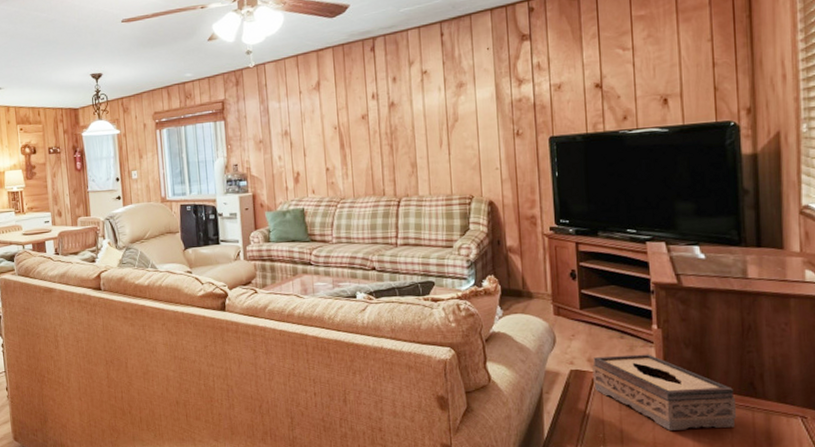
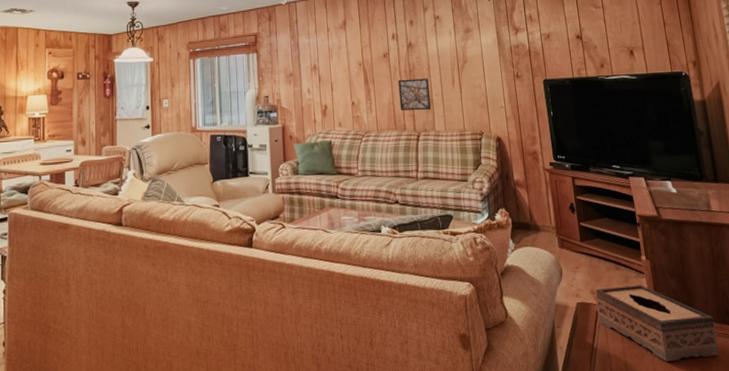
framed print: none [377,140,415,176] -> present [398,78,432,111]

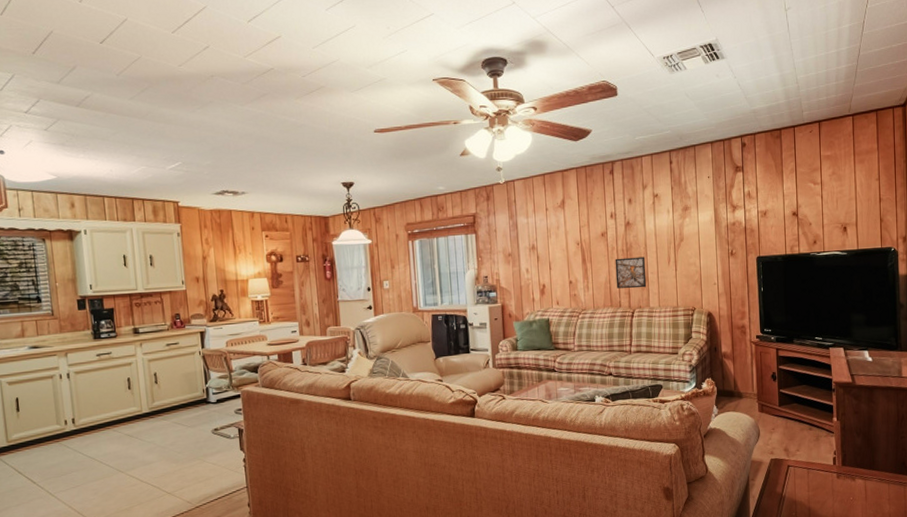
tissue box: present [595,284,719,362] -> none [788,442,893,506]

